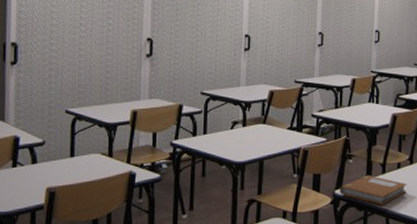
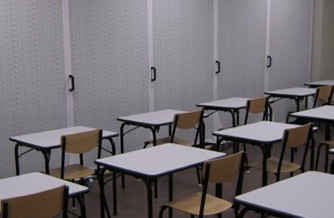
notebook: present [339,175,407,205] -> none [239,183,299,208]

